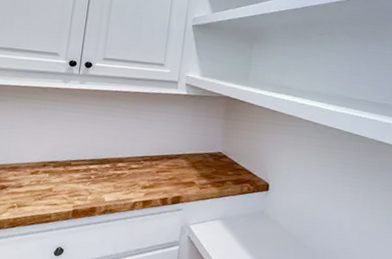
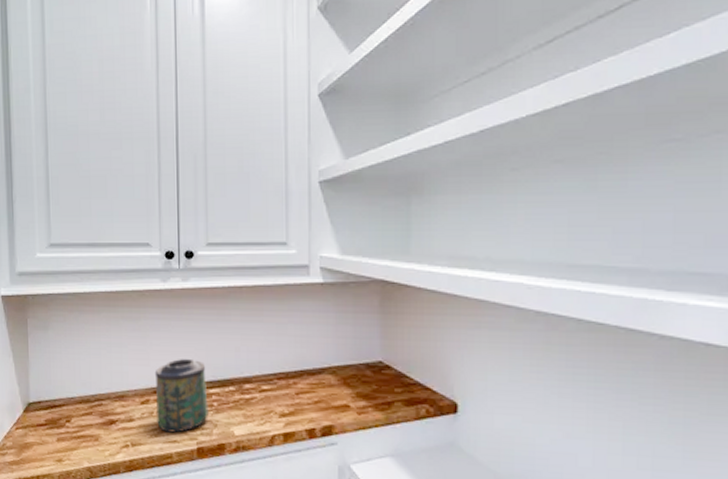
canister: none [42,141,89,198] -> present [154,358,209,433]

